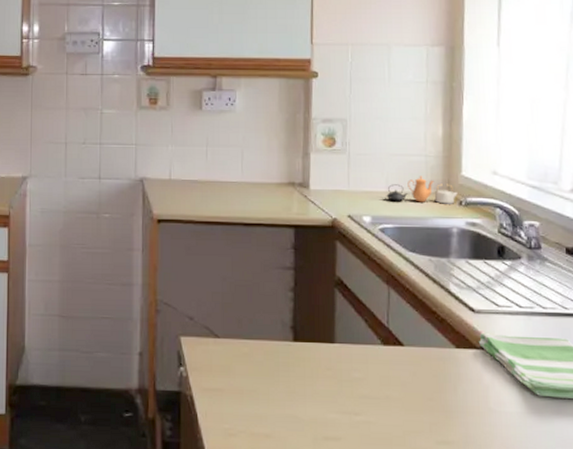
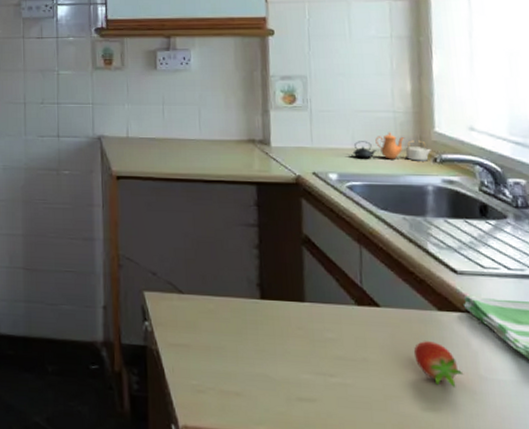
fruit: none [432,377,476,421] -> present [413,341,464,387]

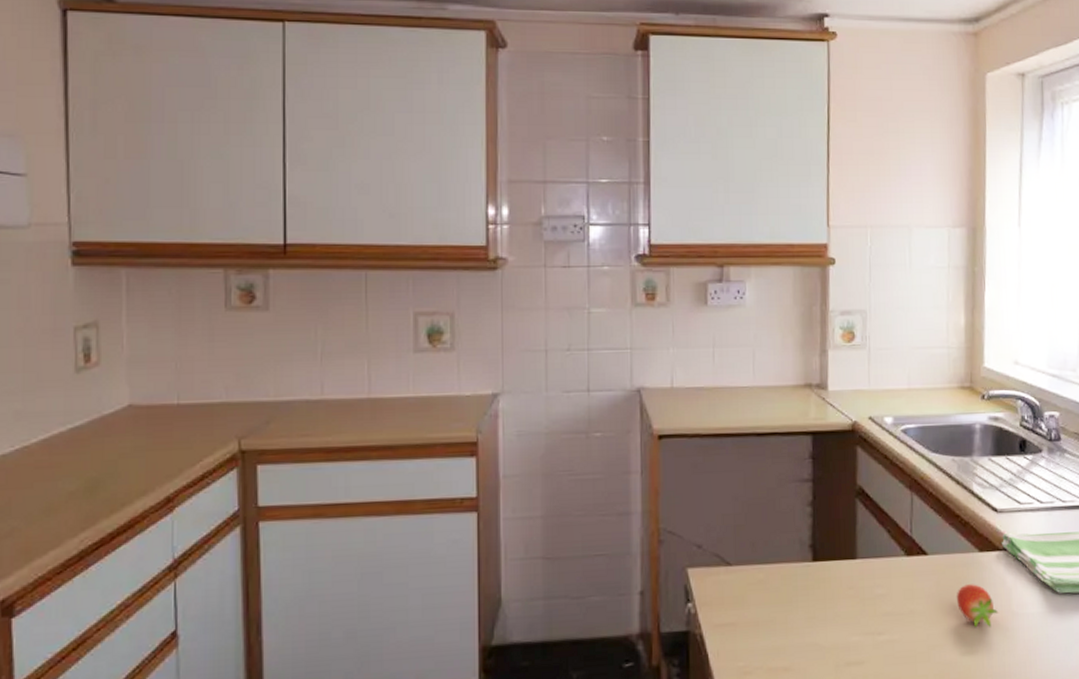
teapot: present [352,132,431,161] -> none [908,369,980,399]

